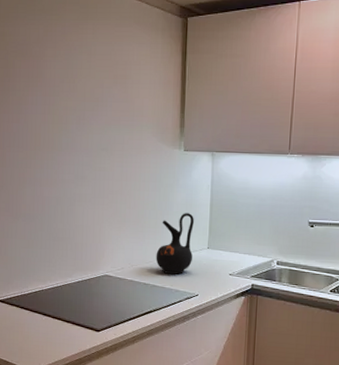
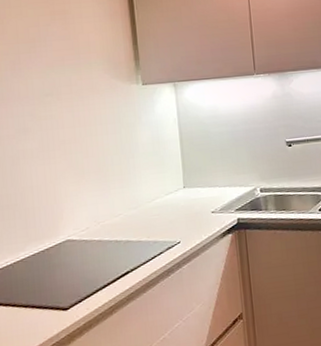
ceramic jug: present [156,213,194,275] -> none [125,152,168,225]

